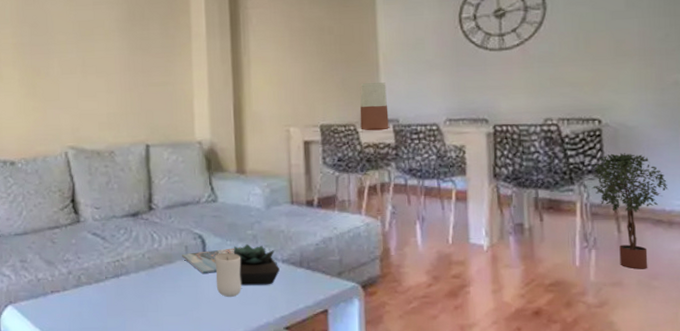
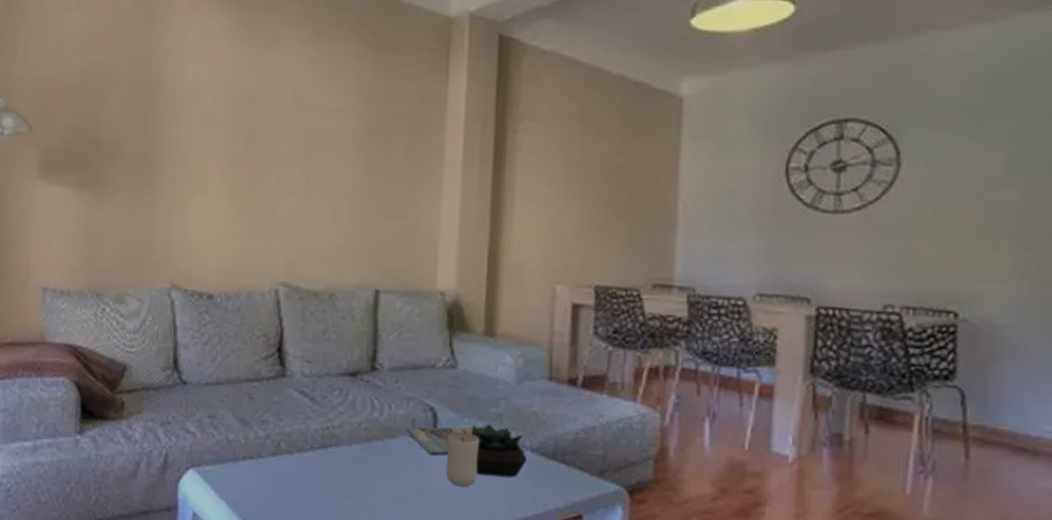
vase: present [360,82,389,131] -> none [645,239,684,300]
potted tree: present [592,153,668,269] -> none [938,357,1038,508]

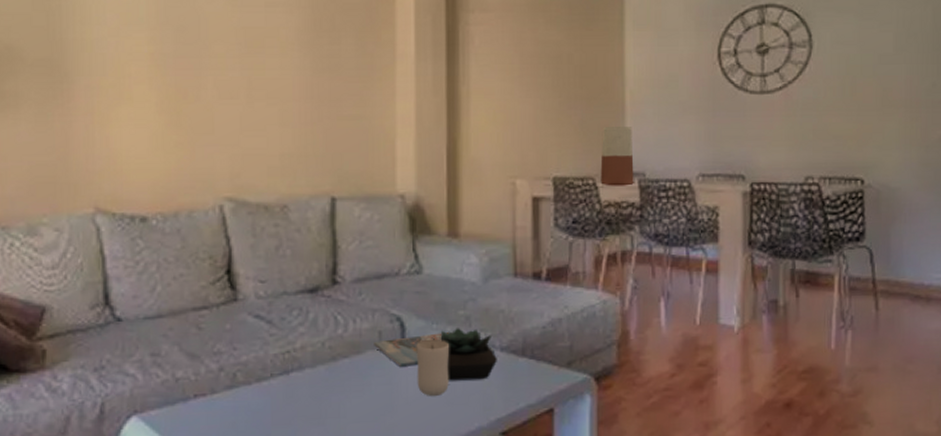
vase: none [645,239,684,300] -> present [600,127,634,186]

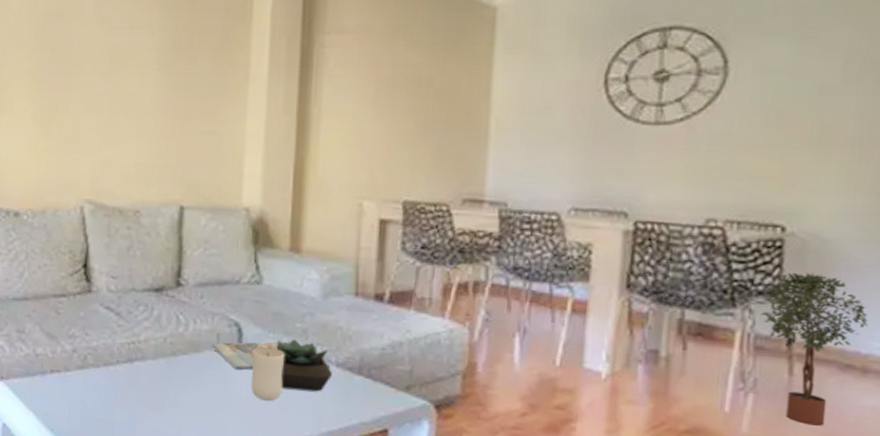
vase: present [600,127,634,186] -> none [455,153,496,215]
potted tree: none [852,218,928,352] -> present [761,272,869,426]

